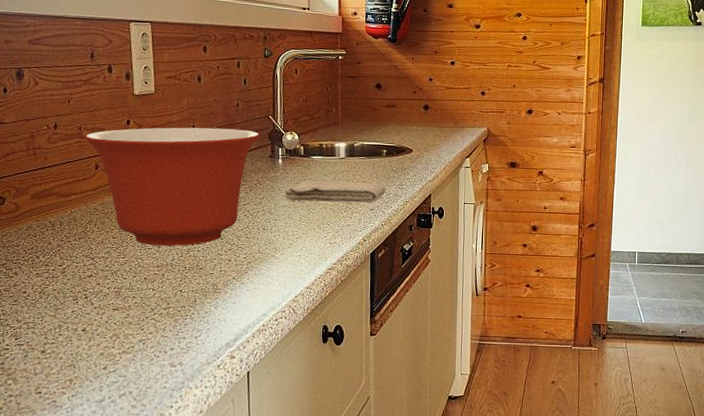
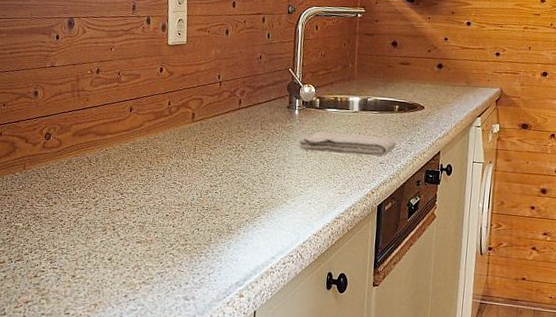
mixing bowl: present [85,127,260,246] -> none [123,75,279,187]

